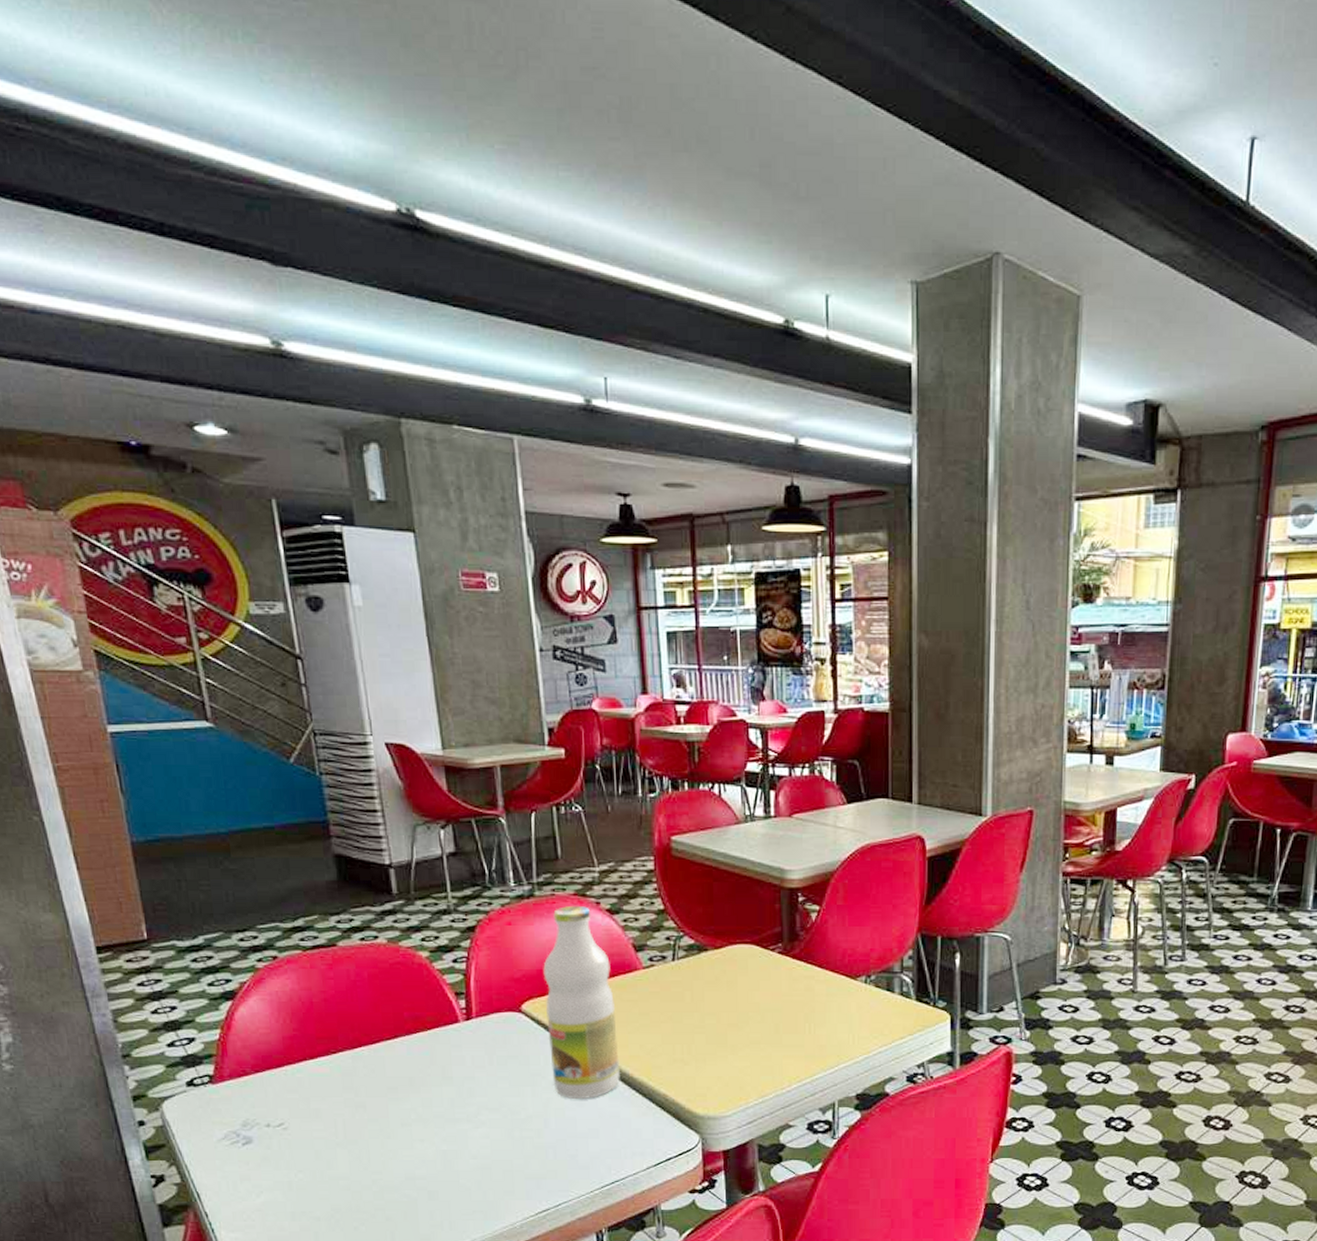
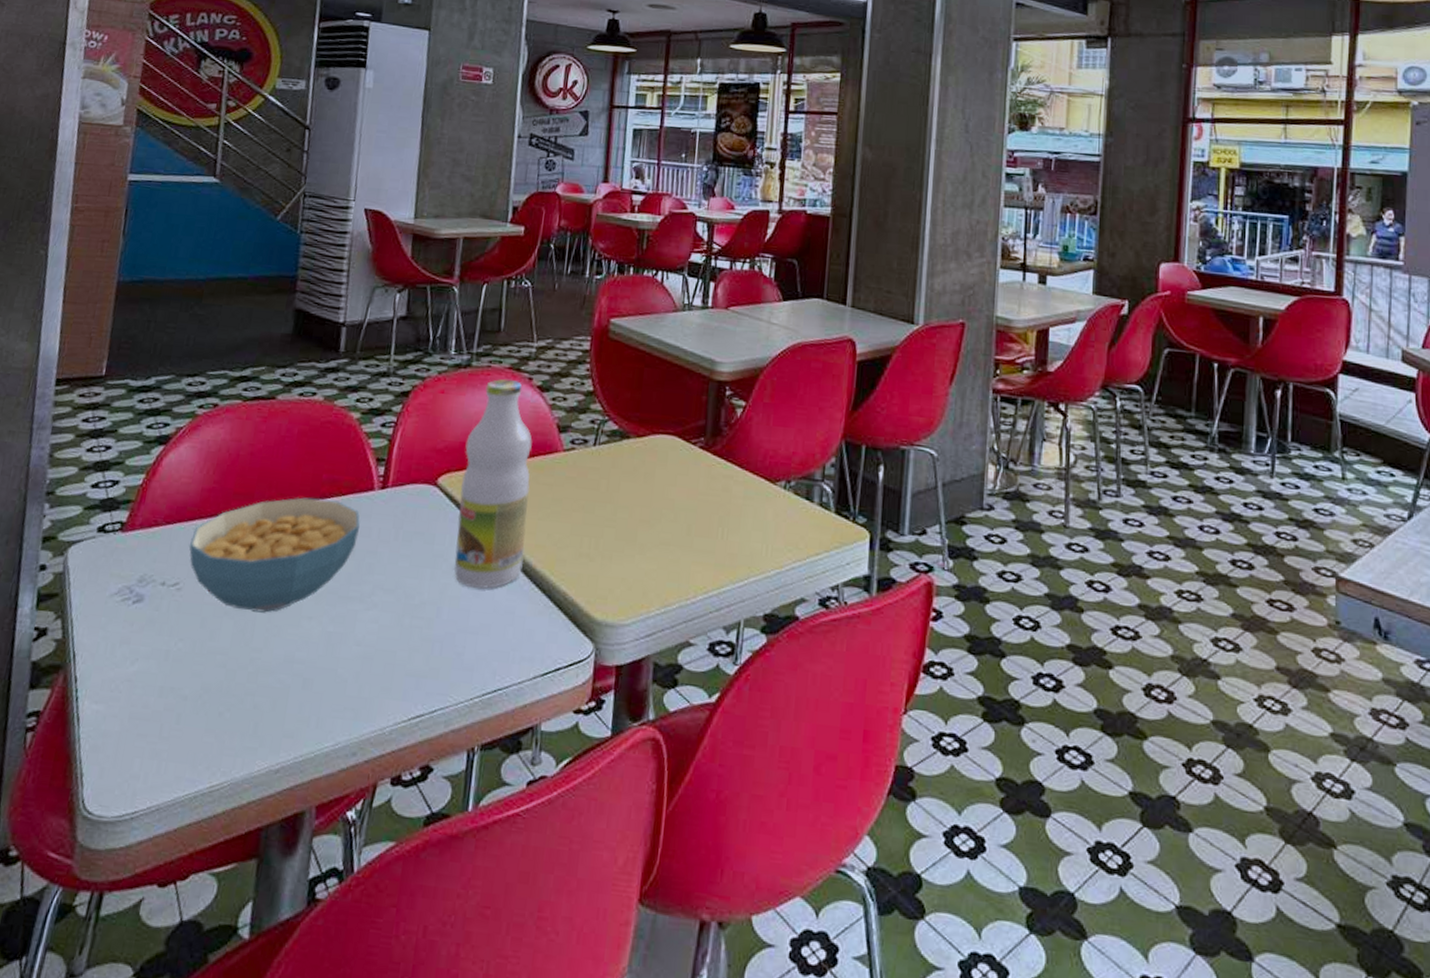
cereal bowl: none [284,1035,453,1141] -> present [189,497,360,613]

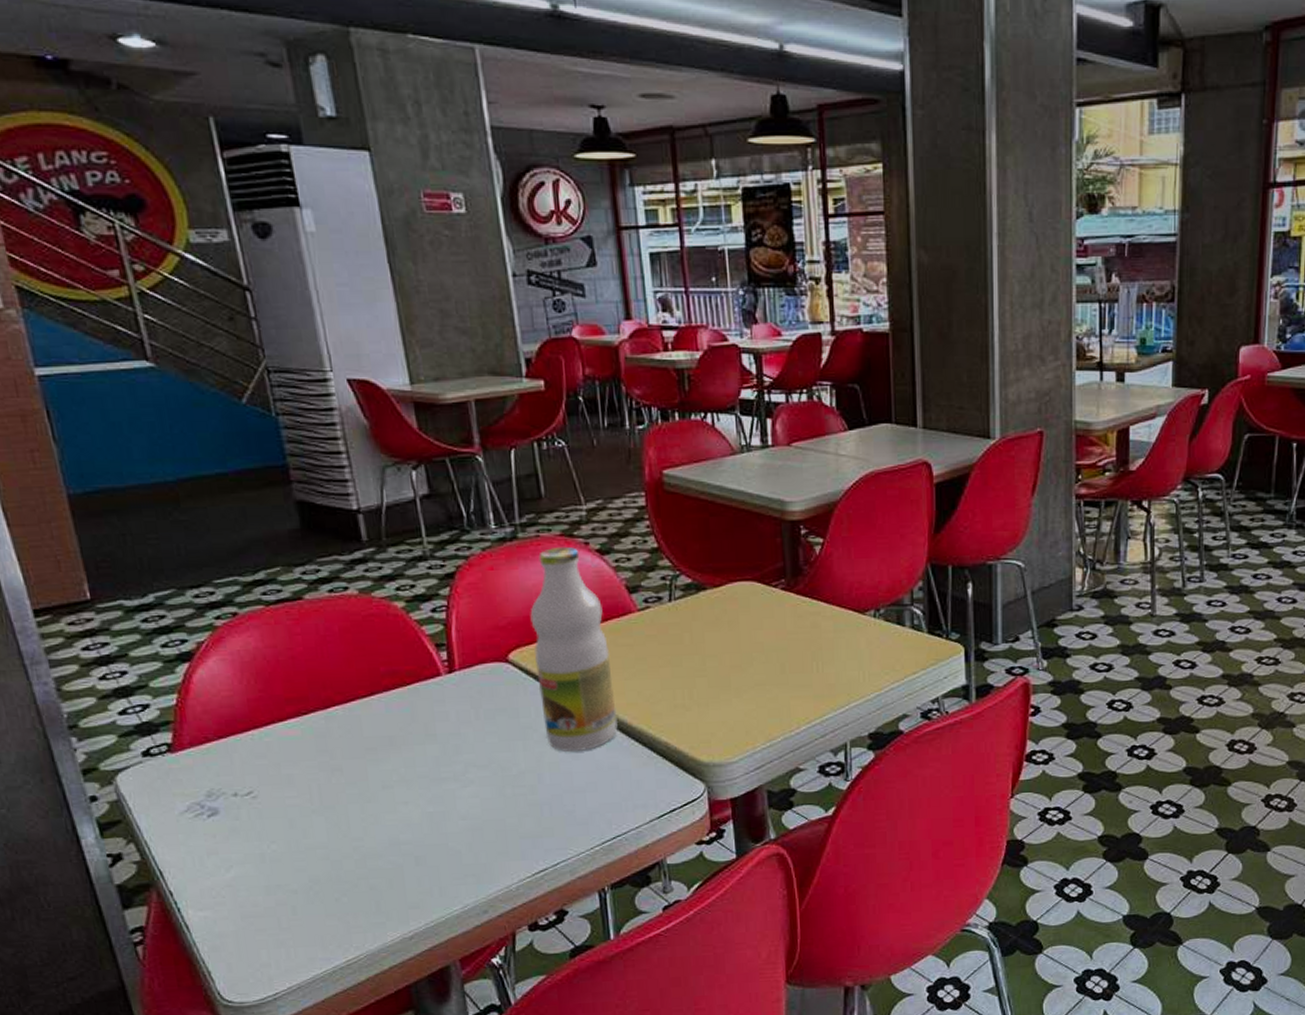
cereal bowl: present [189,497,360,613] -> none [251,691,436,806]

